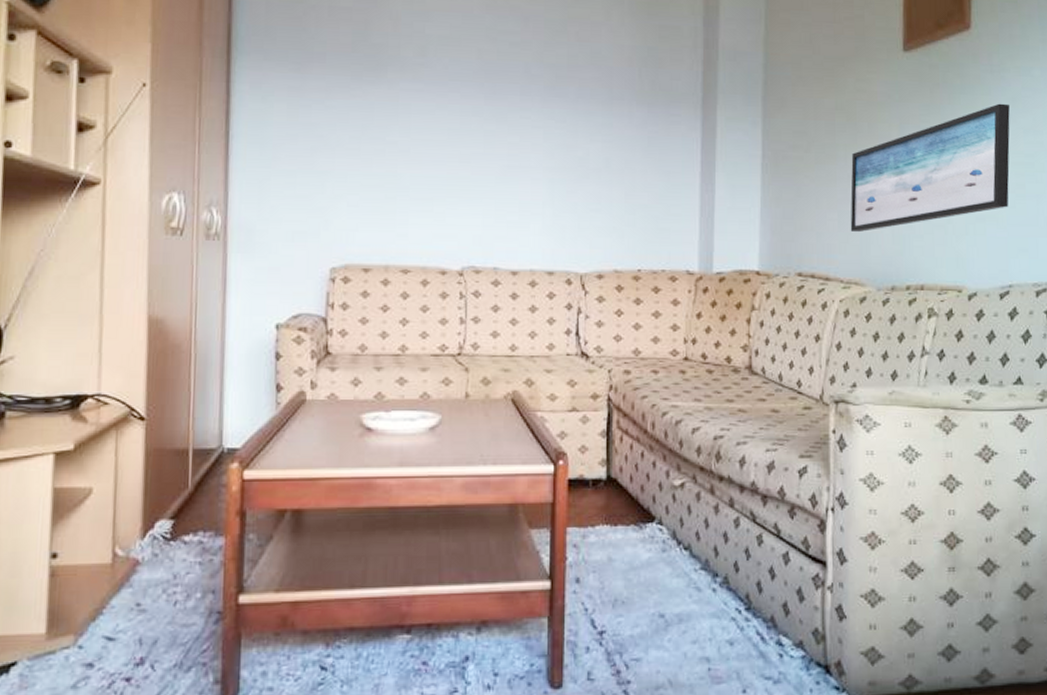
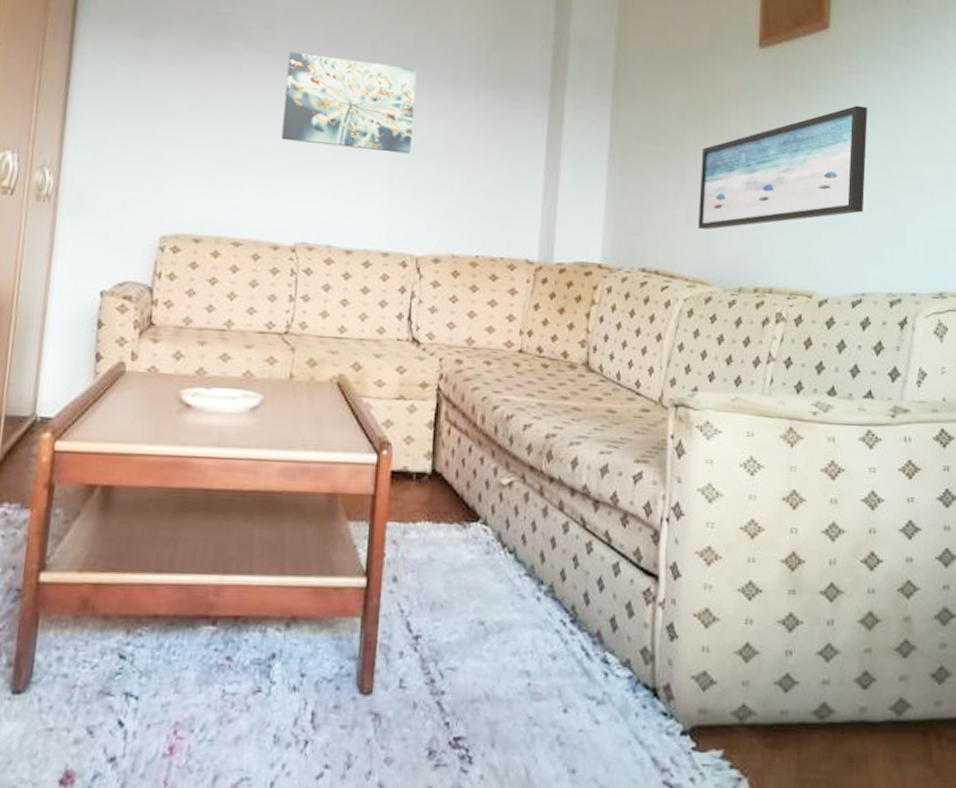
wall art: none [442,80,571,174] -> present [281,52,417,154]

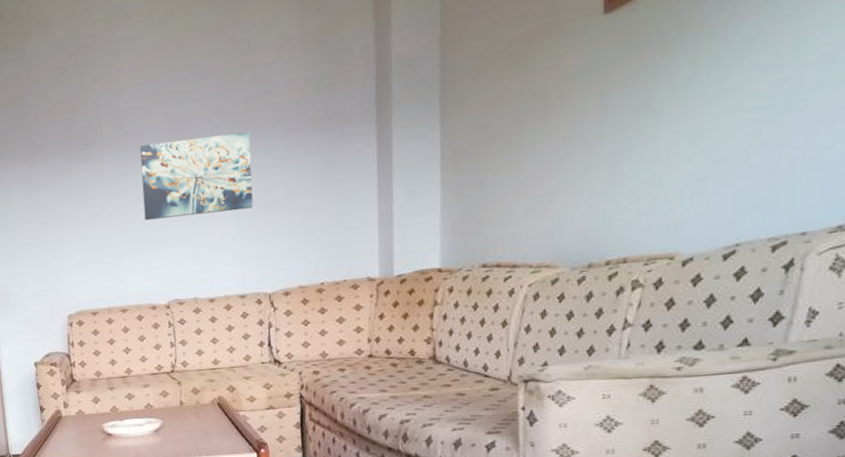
wall art: present [697,105,868,230] -> none [540,43,744,216]

